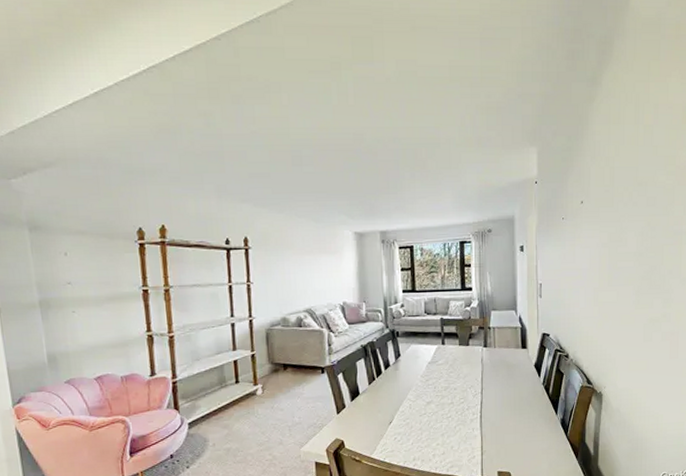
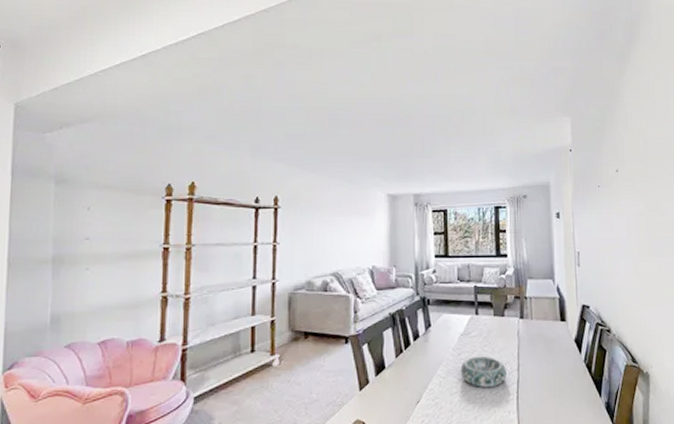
decorative bowl: none [428,381,471,409] -> present [460,356,507,387]

